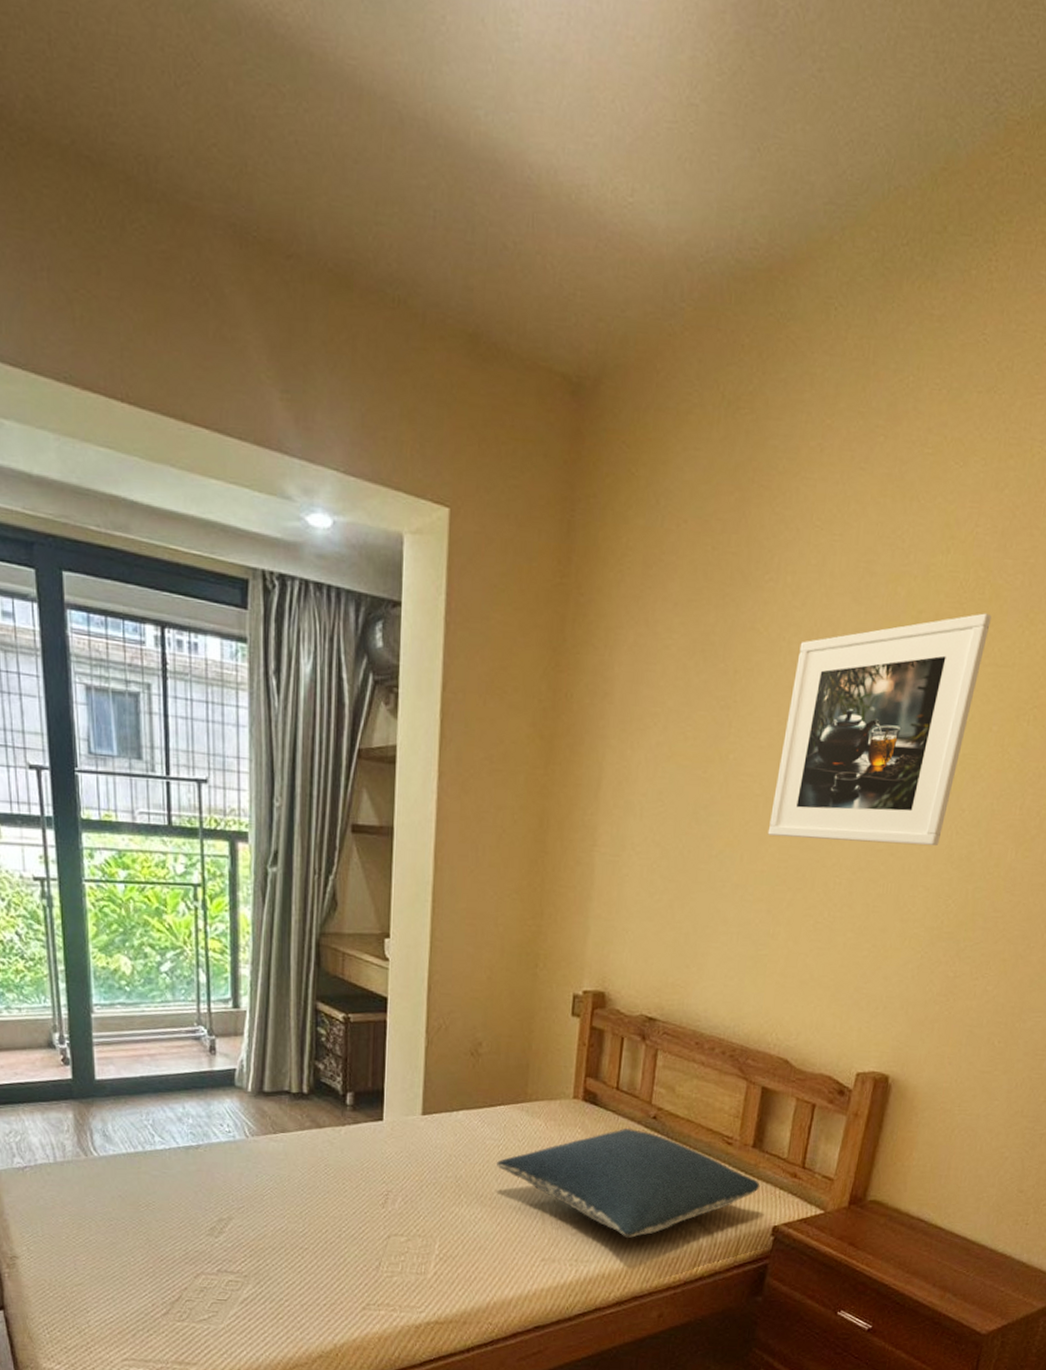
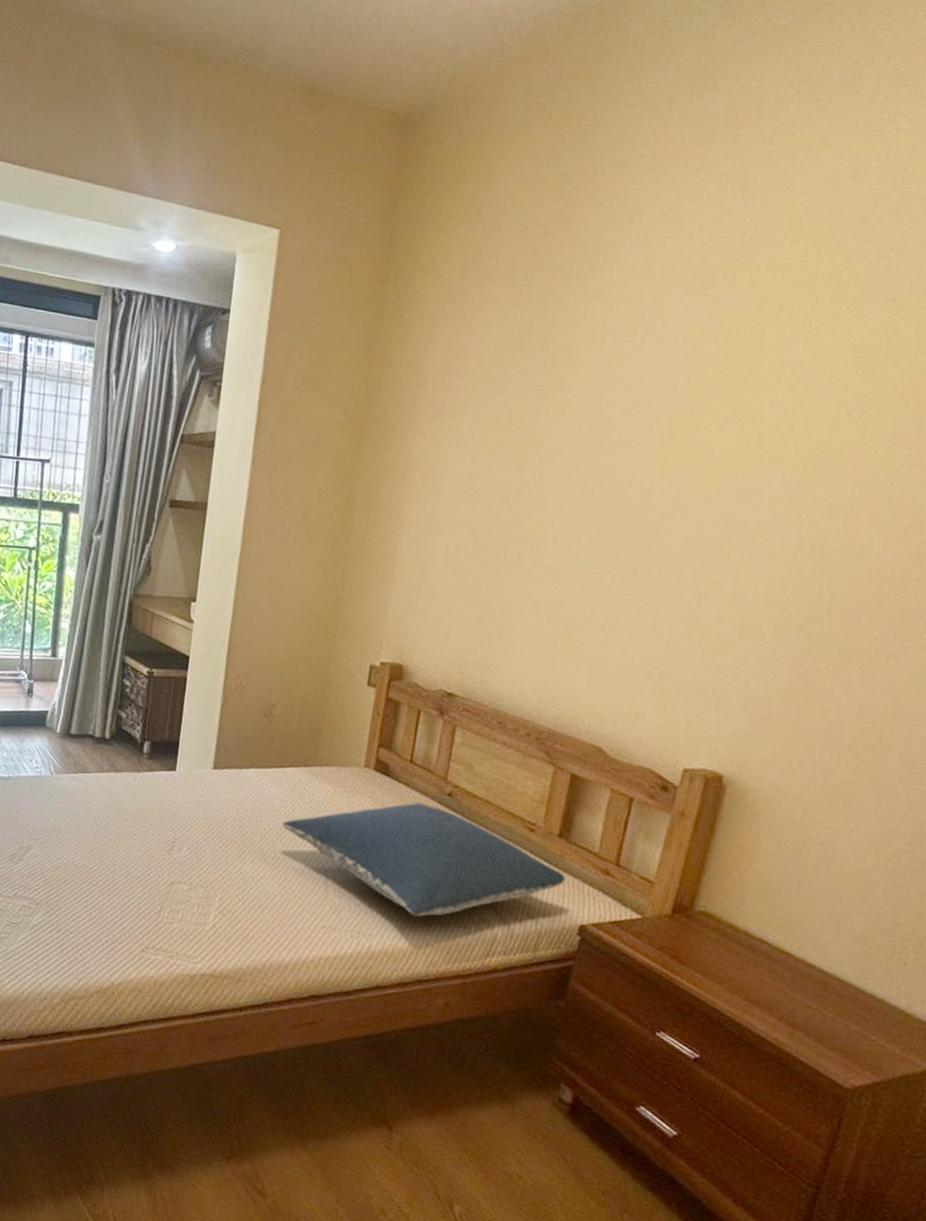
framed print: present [767,613,992,847] -> none [584,299,850,535]

